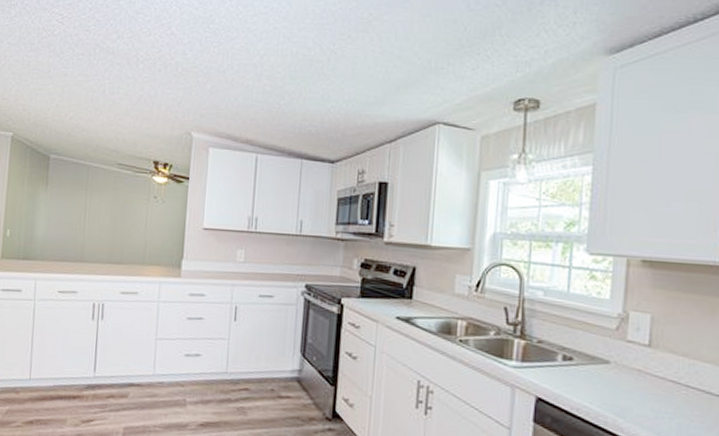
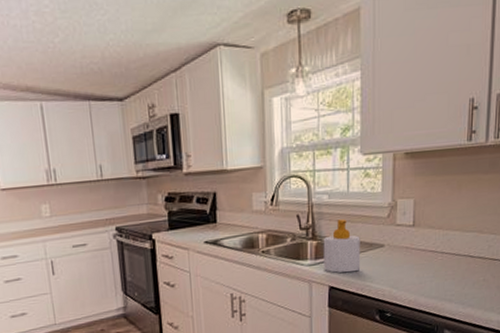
soap bottle: none [531,321,580,387] -> present [323,219,361,273]

